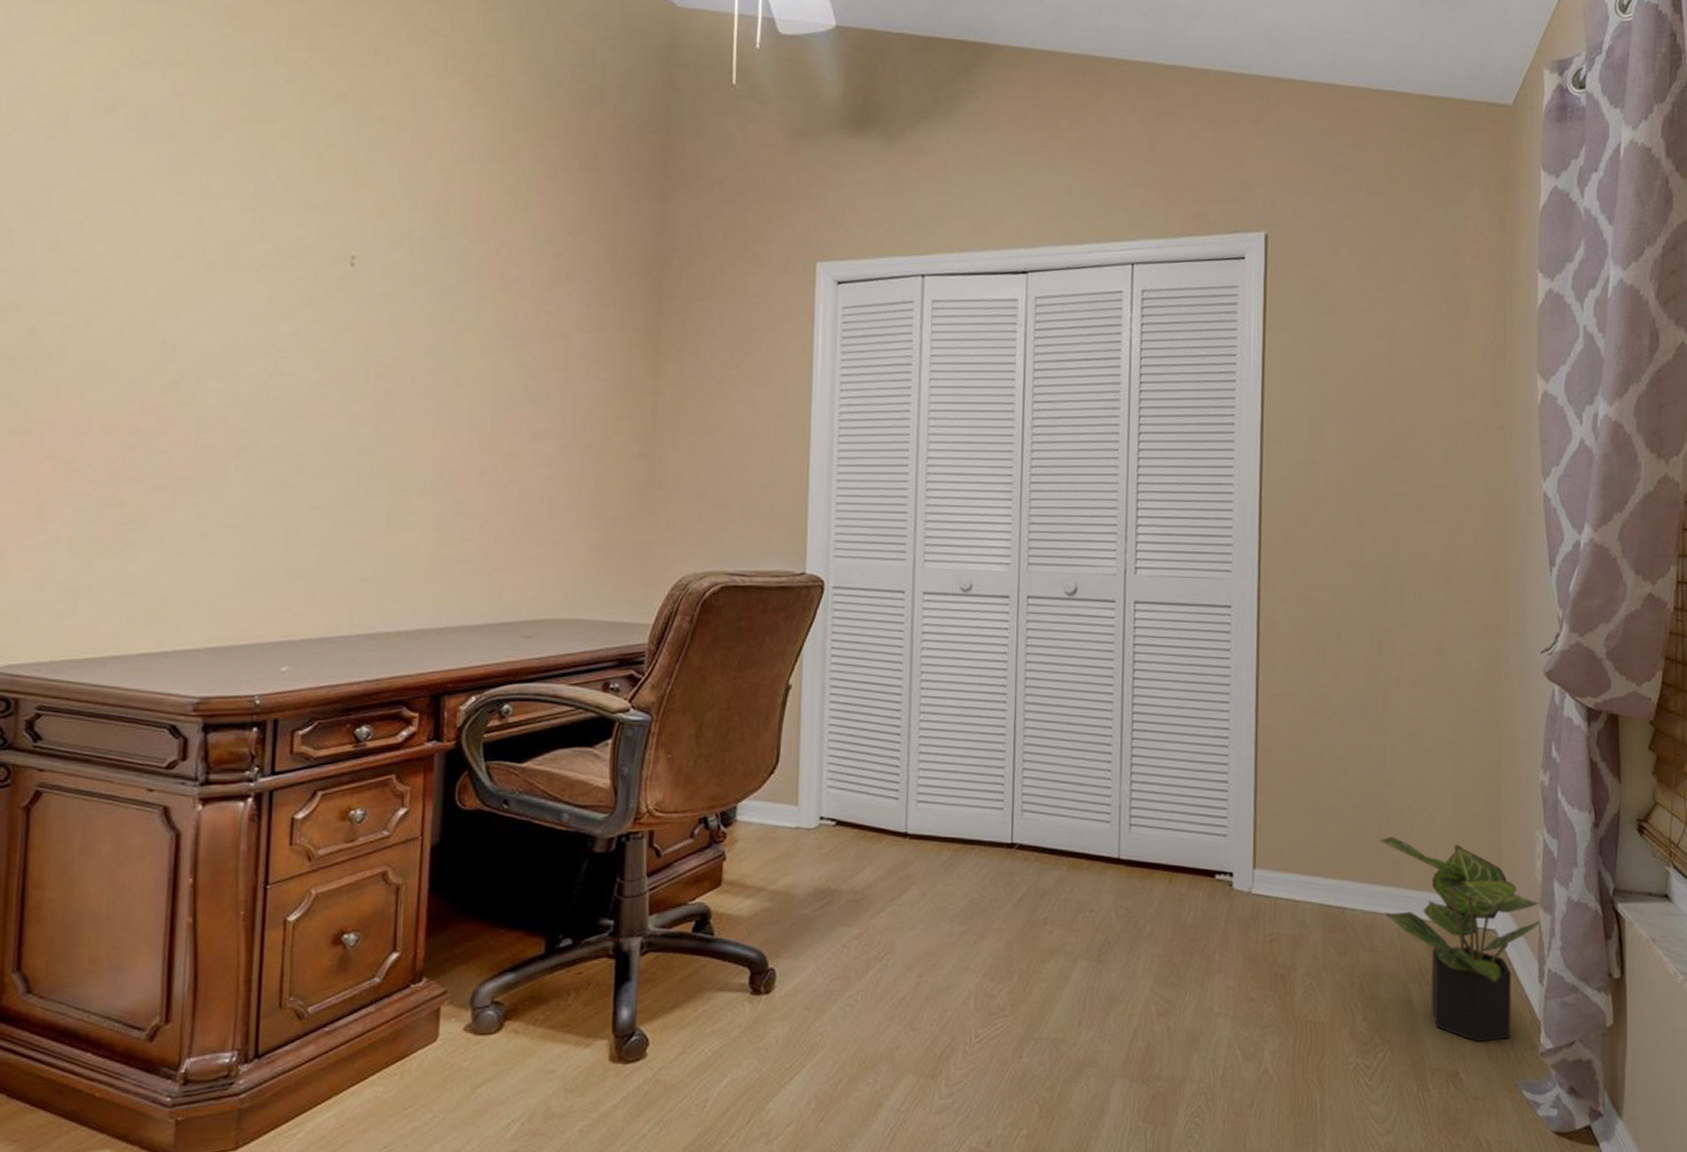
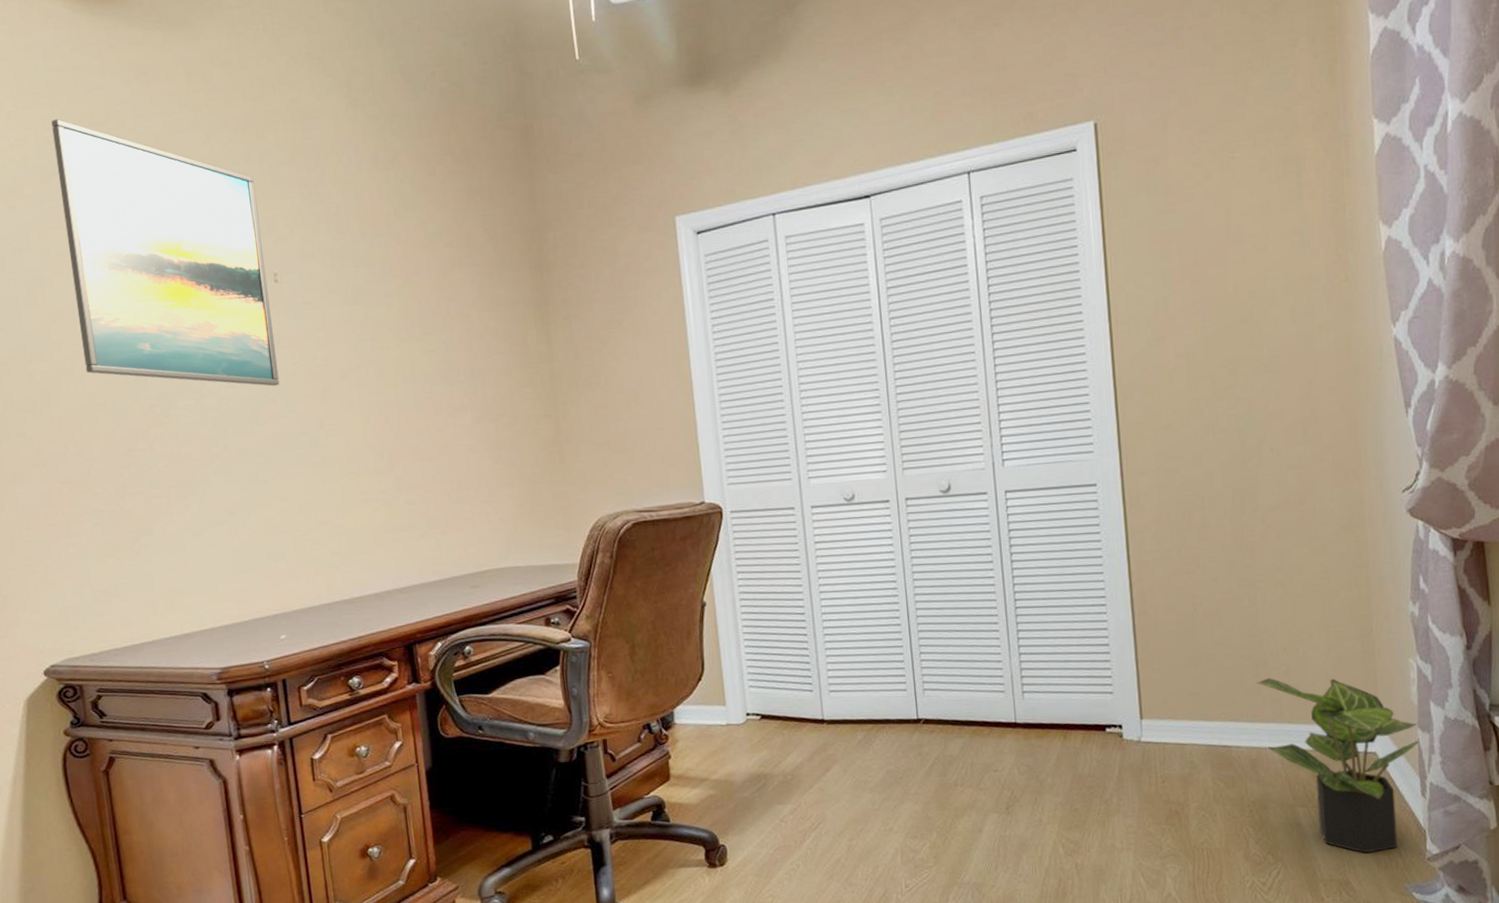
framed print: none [102,50,348,380] -> present [51,118,280,386]

